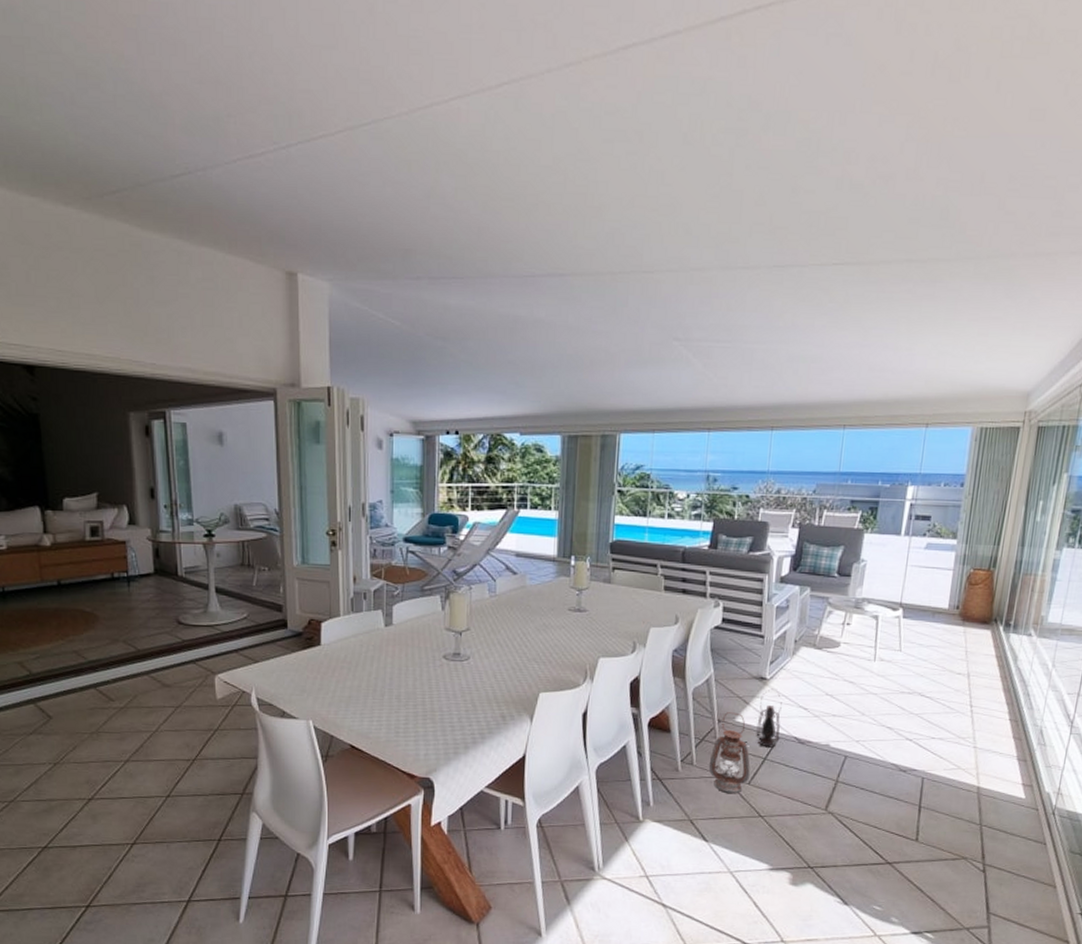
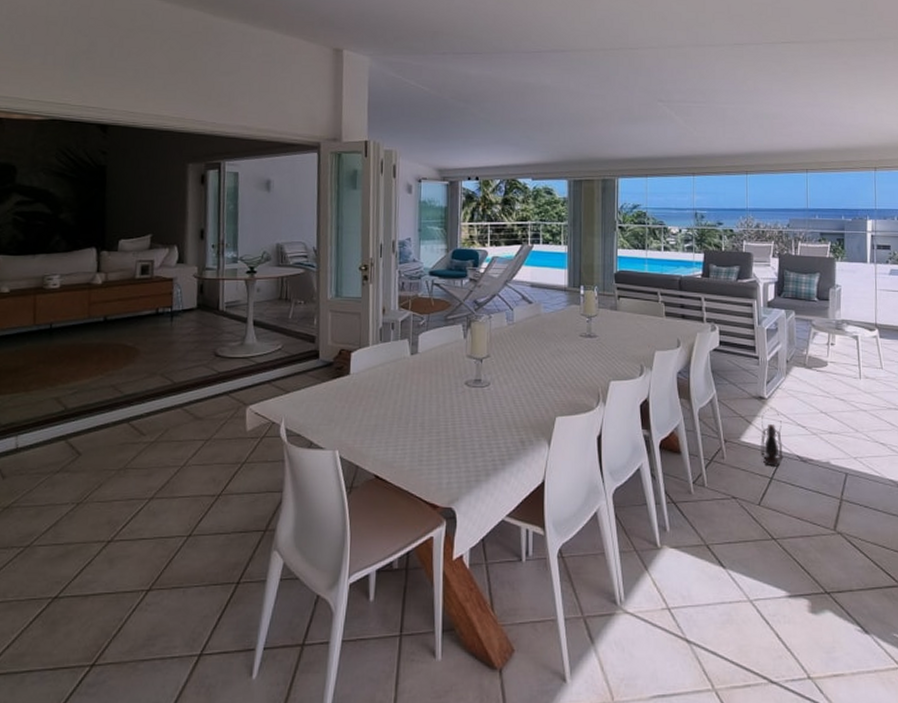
lantern: present [708,712,751,794] -> none [719,432,759,516]

